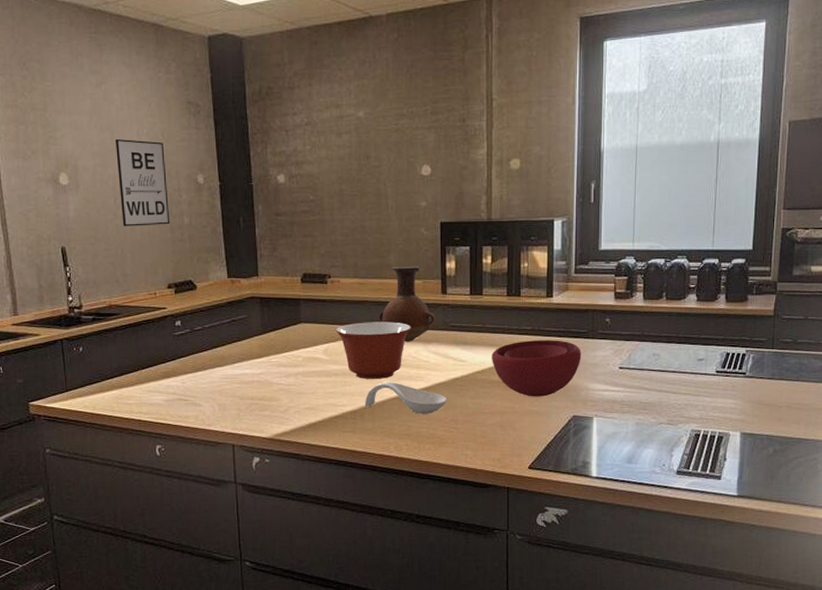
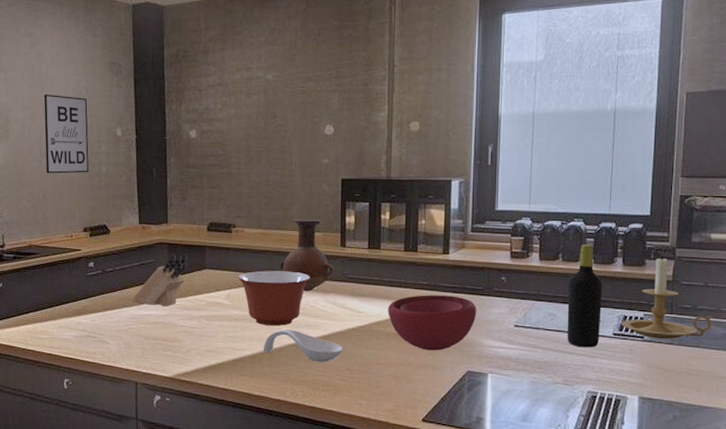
knife block: none [224,308,281,364] -> present [131,254,187,307]
bottle: none [671,282,706,387] -> present [567,244,603,348]
candle holder: none [723,290,813,374] -> present [620,255,713,339]

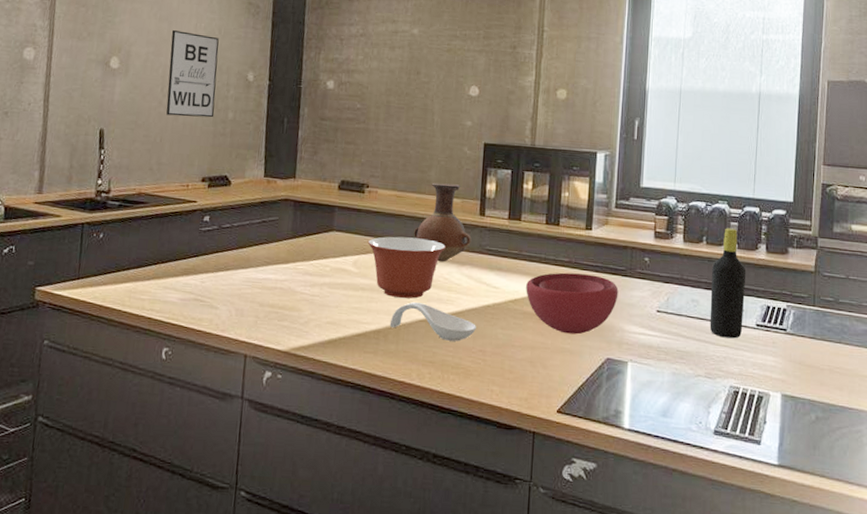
knife block: present [131,254,187,307] -> none [248,213,314,271]
candle holder: present [620,255,713,339] -> none [763,244,855,333]

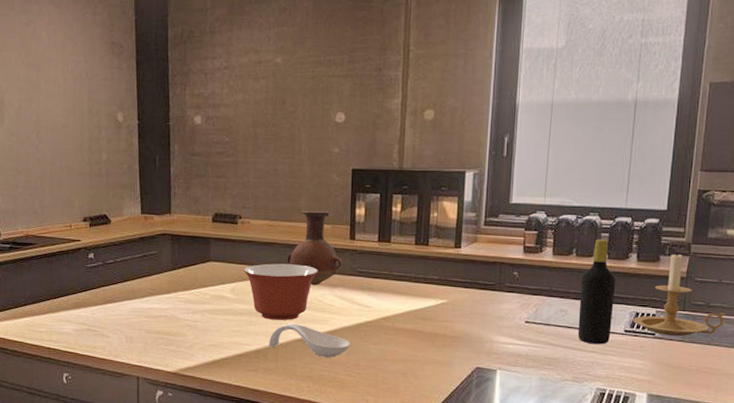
wall art: present [166,30,219,118] -> none [41,76,89,161]
bowl: present [526,272,619,335] -> none [397,290,488,347]
candle holder: none [763,244,855,333] -> present [632,251,726,336]

